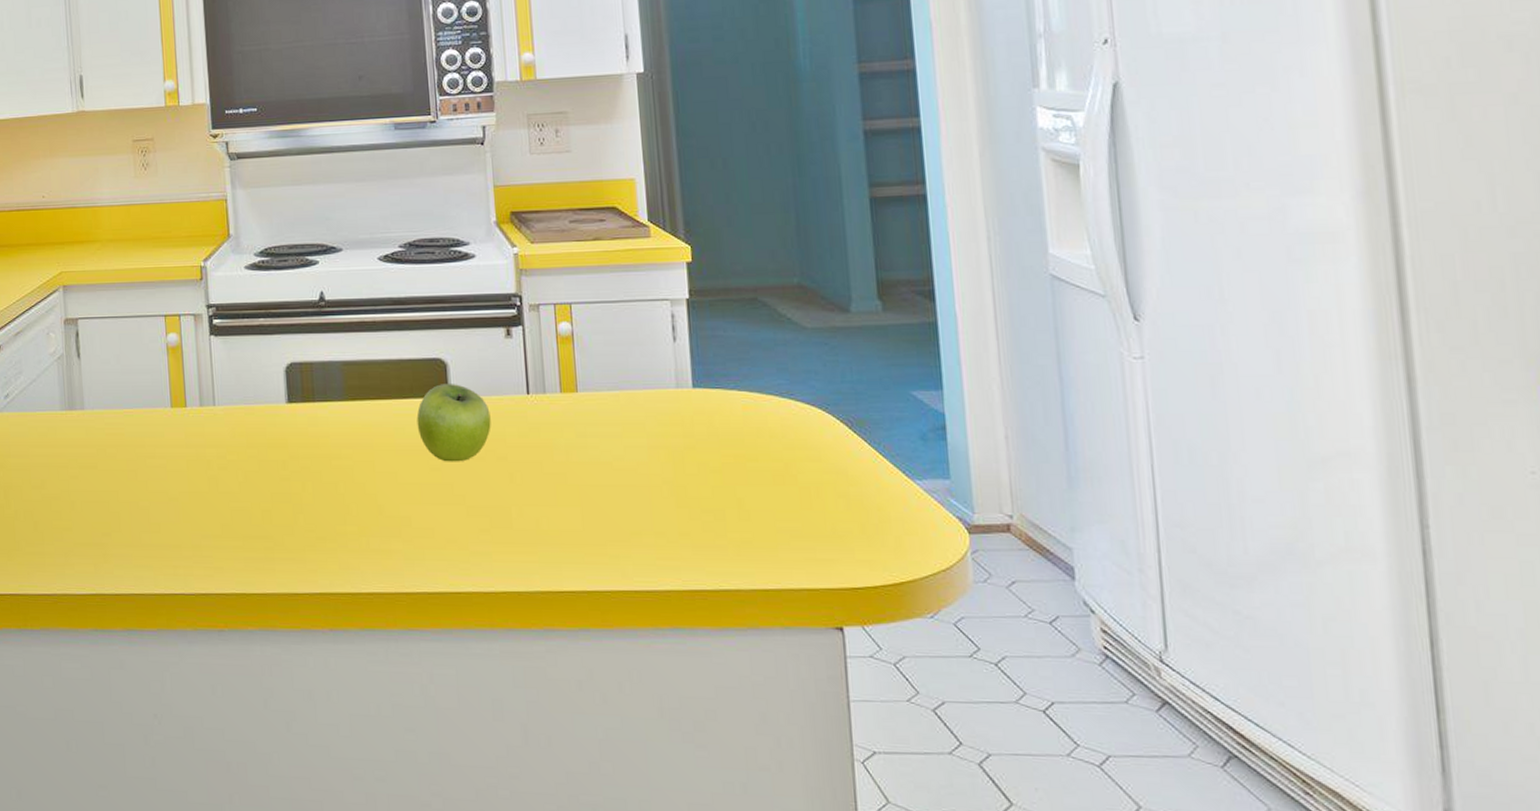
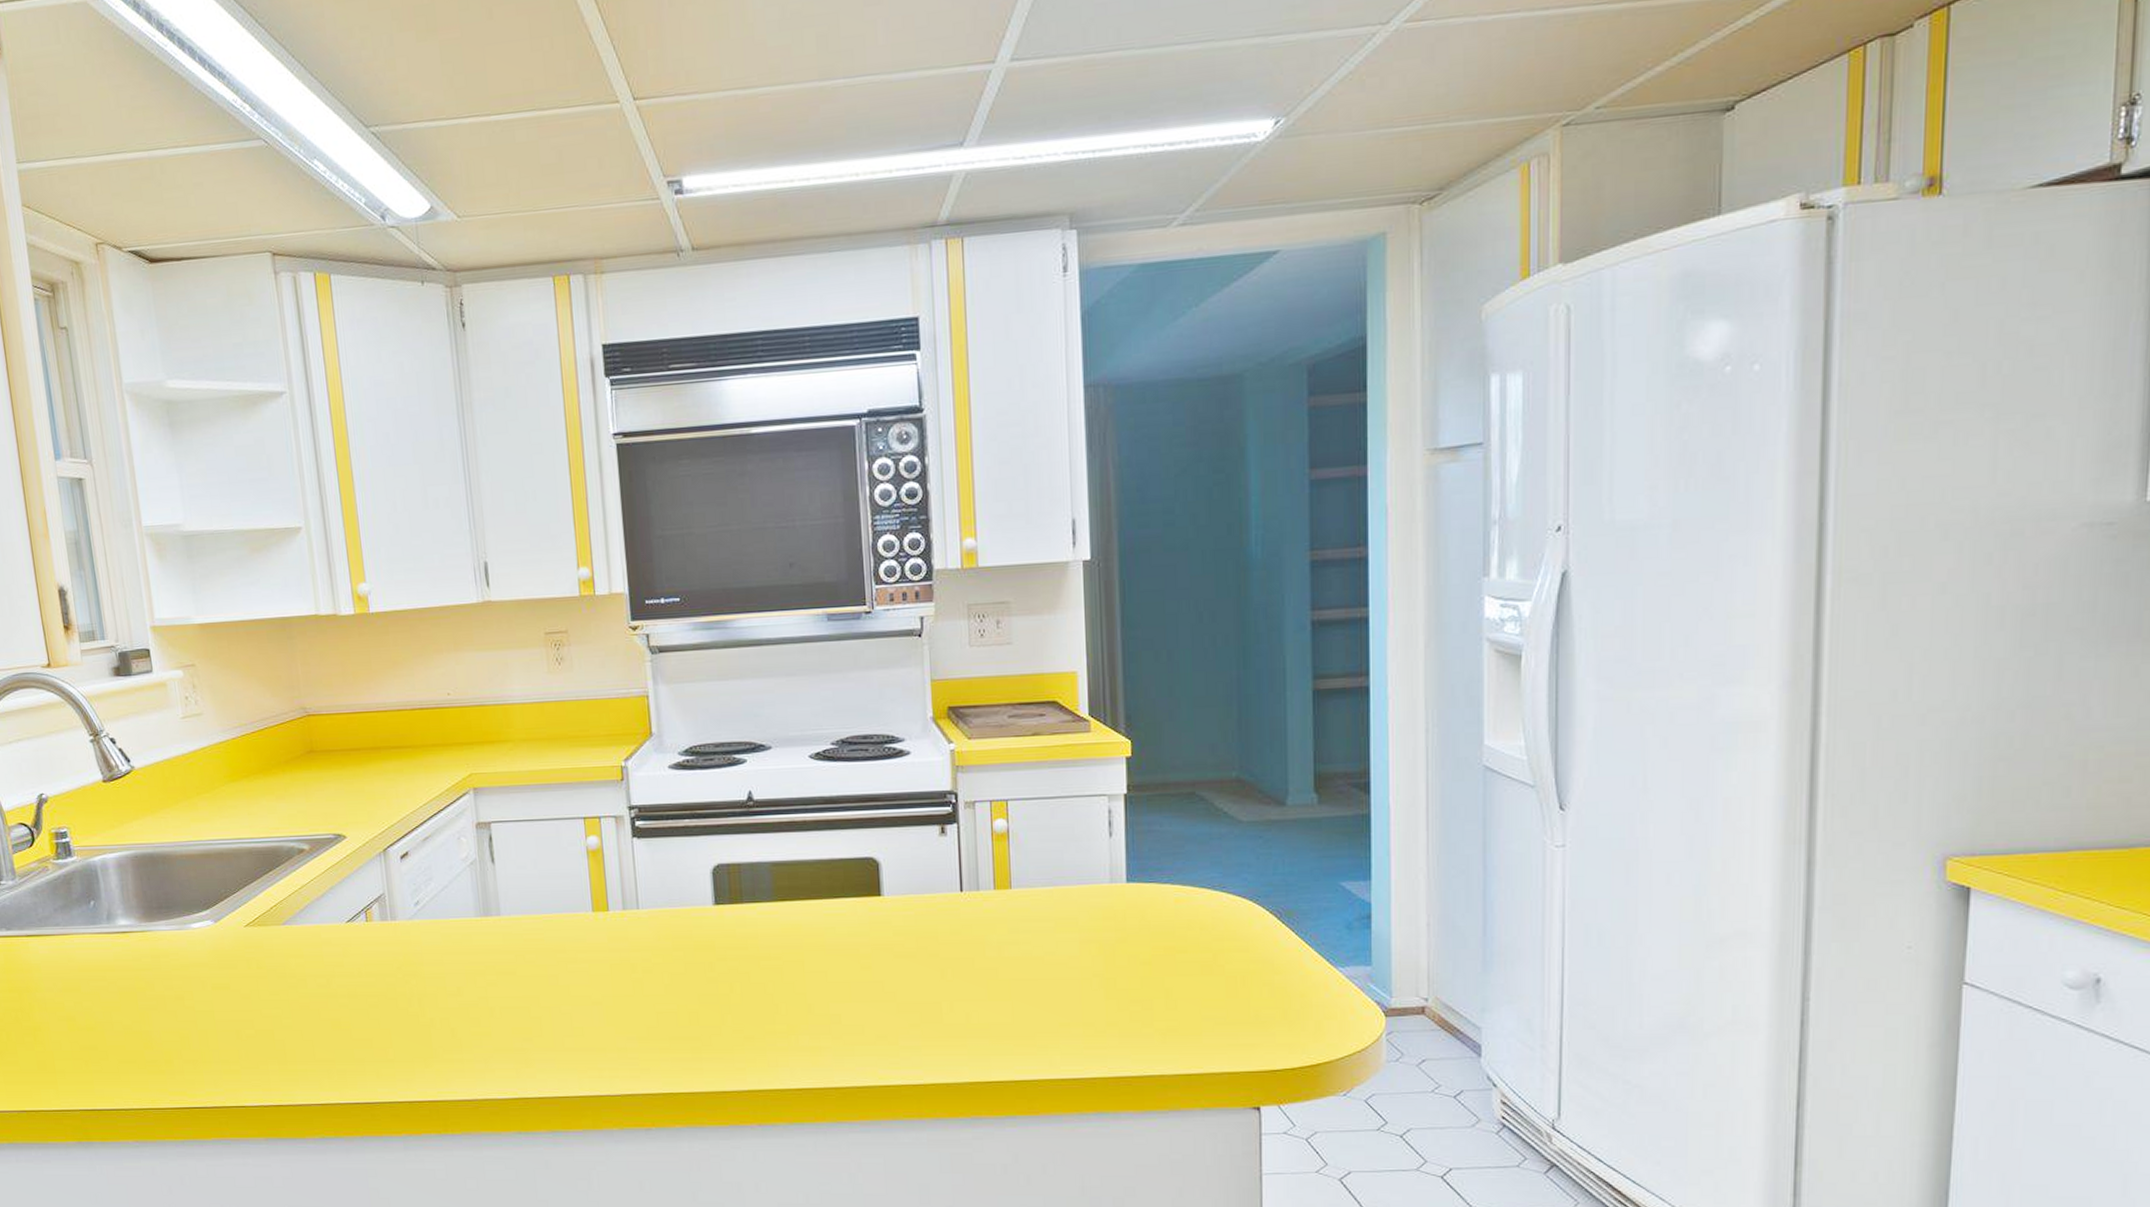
fruit: present [416,384,491,462] -> none [847,883,923,960]

